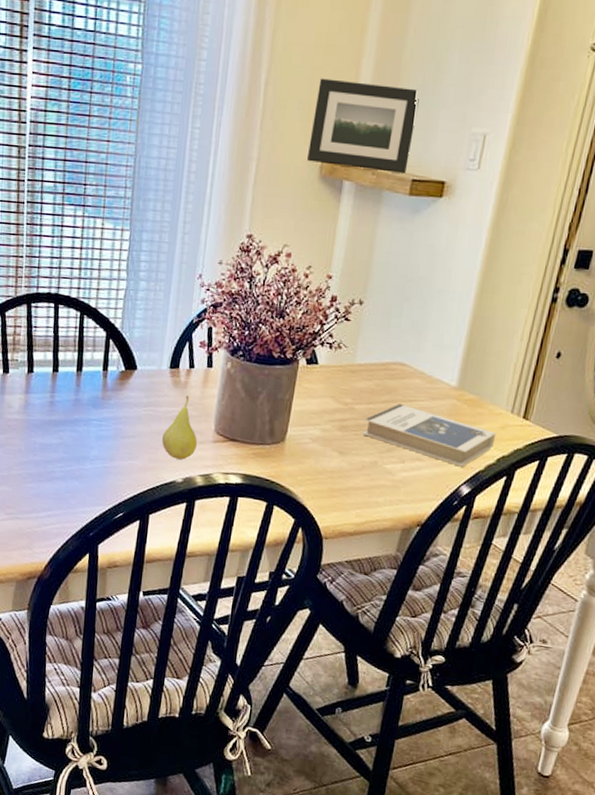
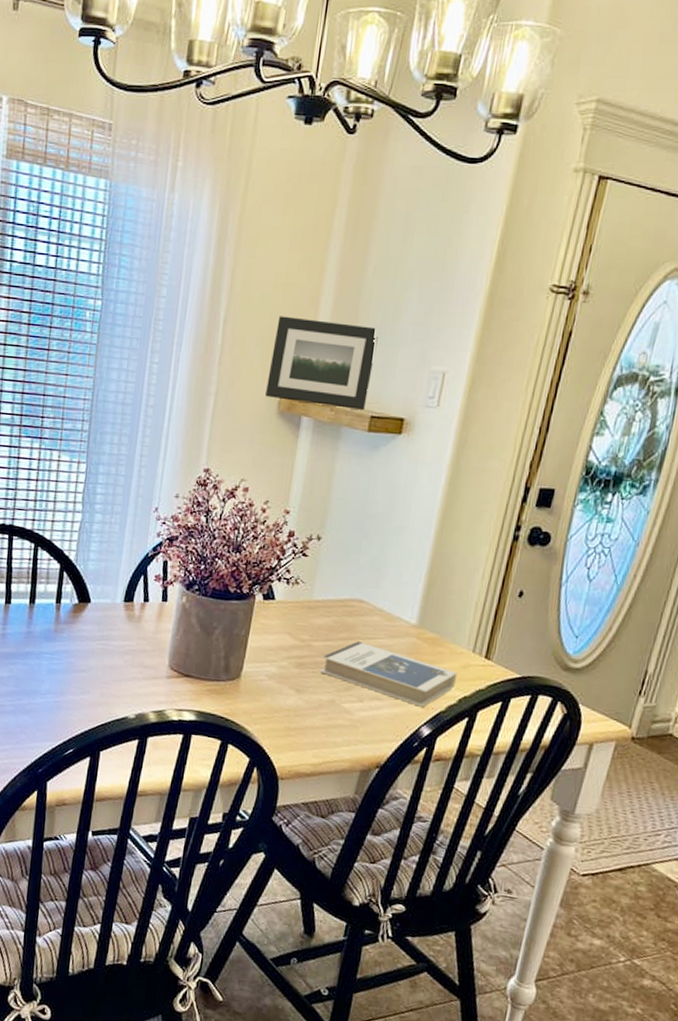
fruit: present [162,396,197,460] -> none [114,630,151,695]

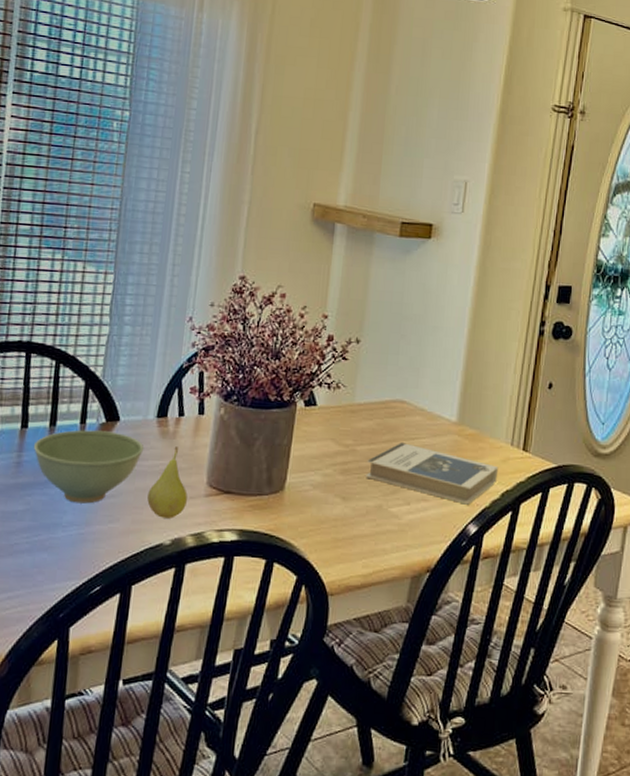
bowl: none [15,608,112,676] -> present [33,429,144,504]
fruit: none [114,630,151,695] -> present [147,447,188,519]
picture frame: present [265,316,378,411] -> none [299,128,404,218]

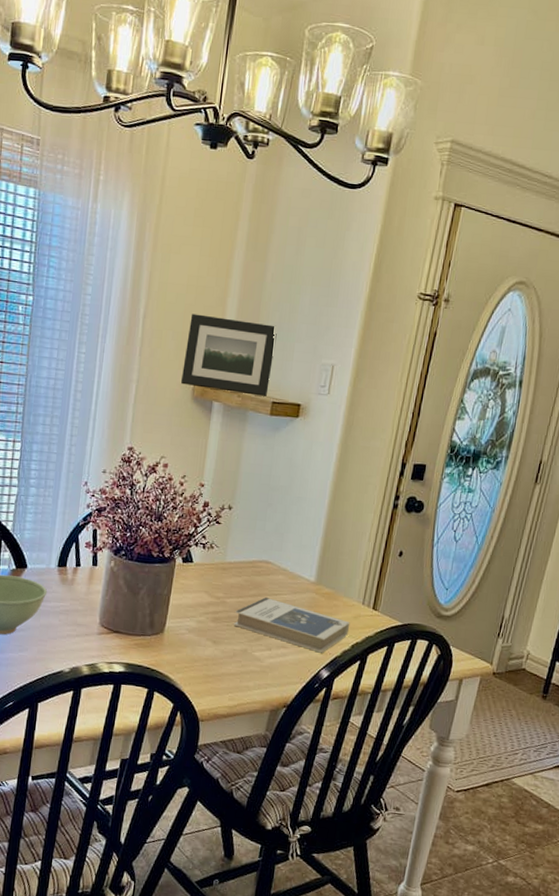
fruit: present [147,447,188,519] -> none [50,592,83,651]
picture frame: none [299,128,404,218] -> present [181,313,277,398]

